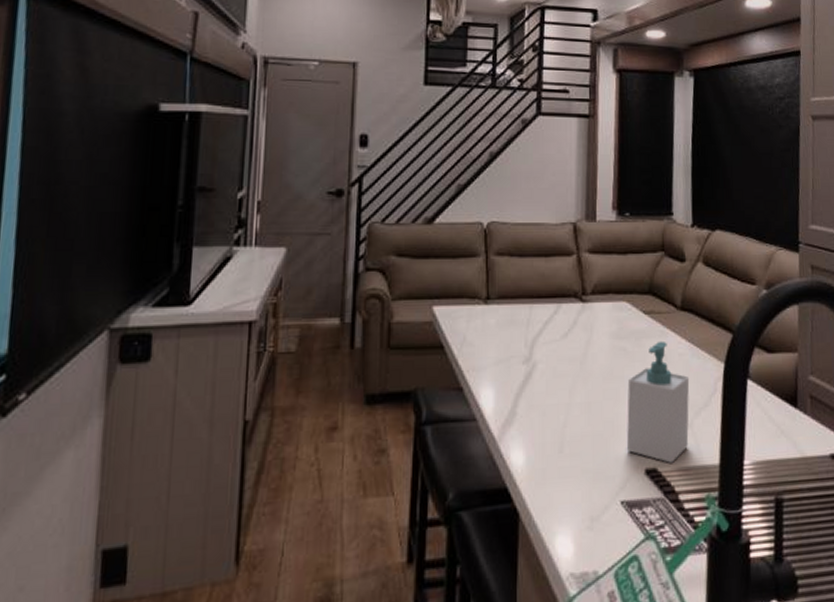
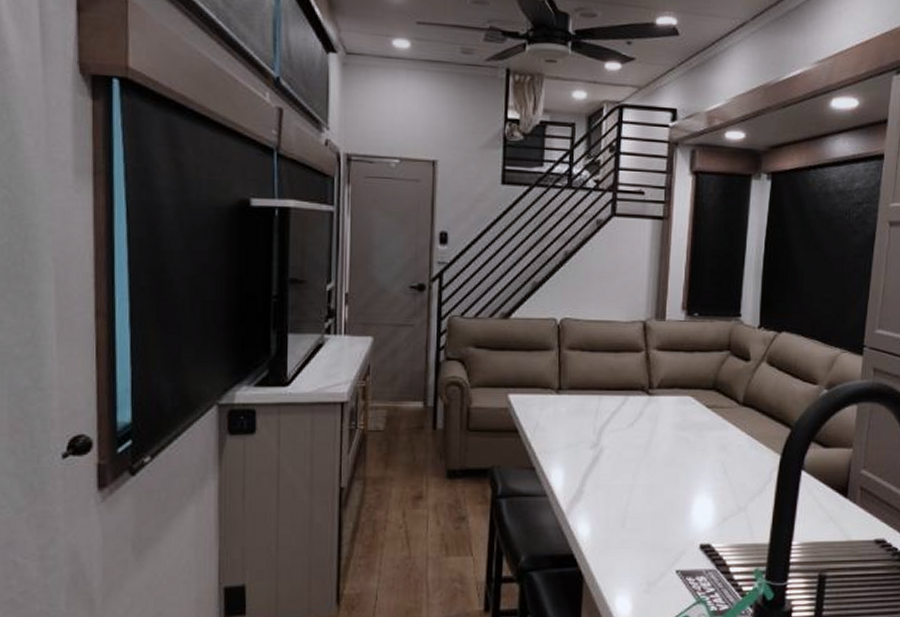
soap bottle: present [626,340,690,463] -> none [683,433,747,540]

